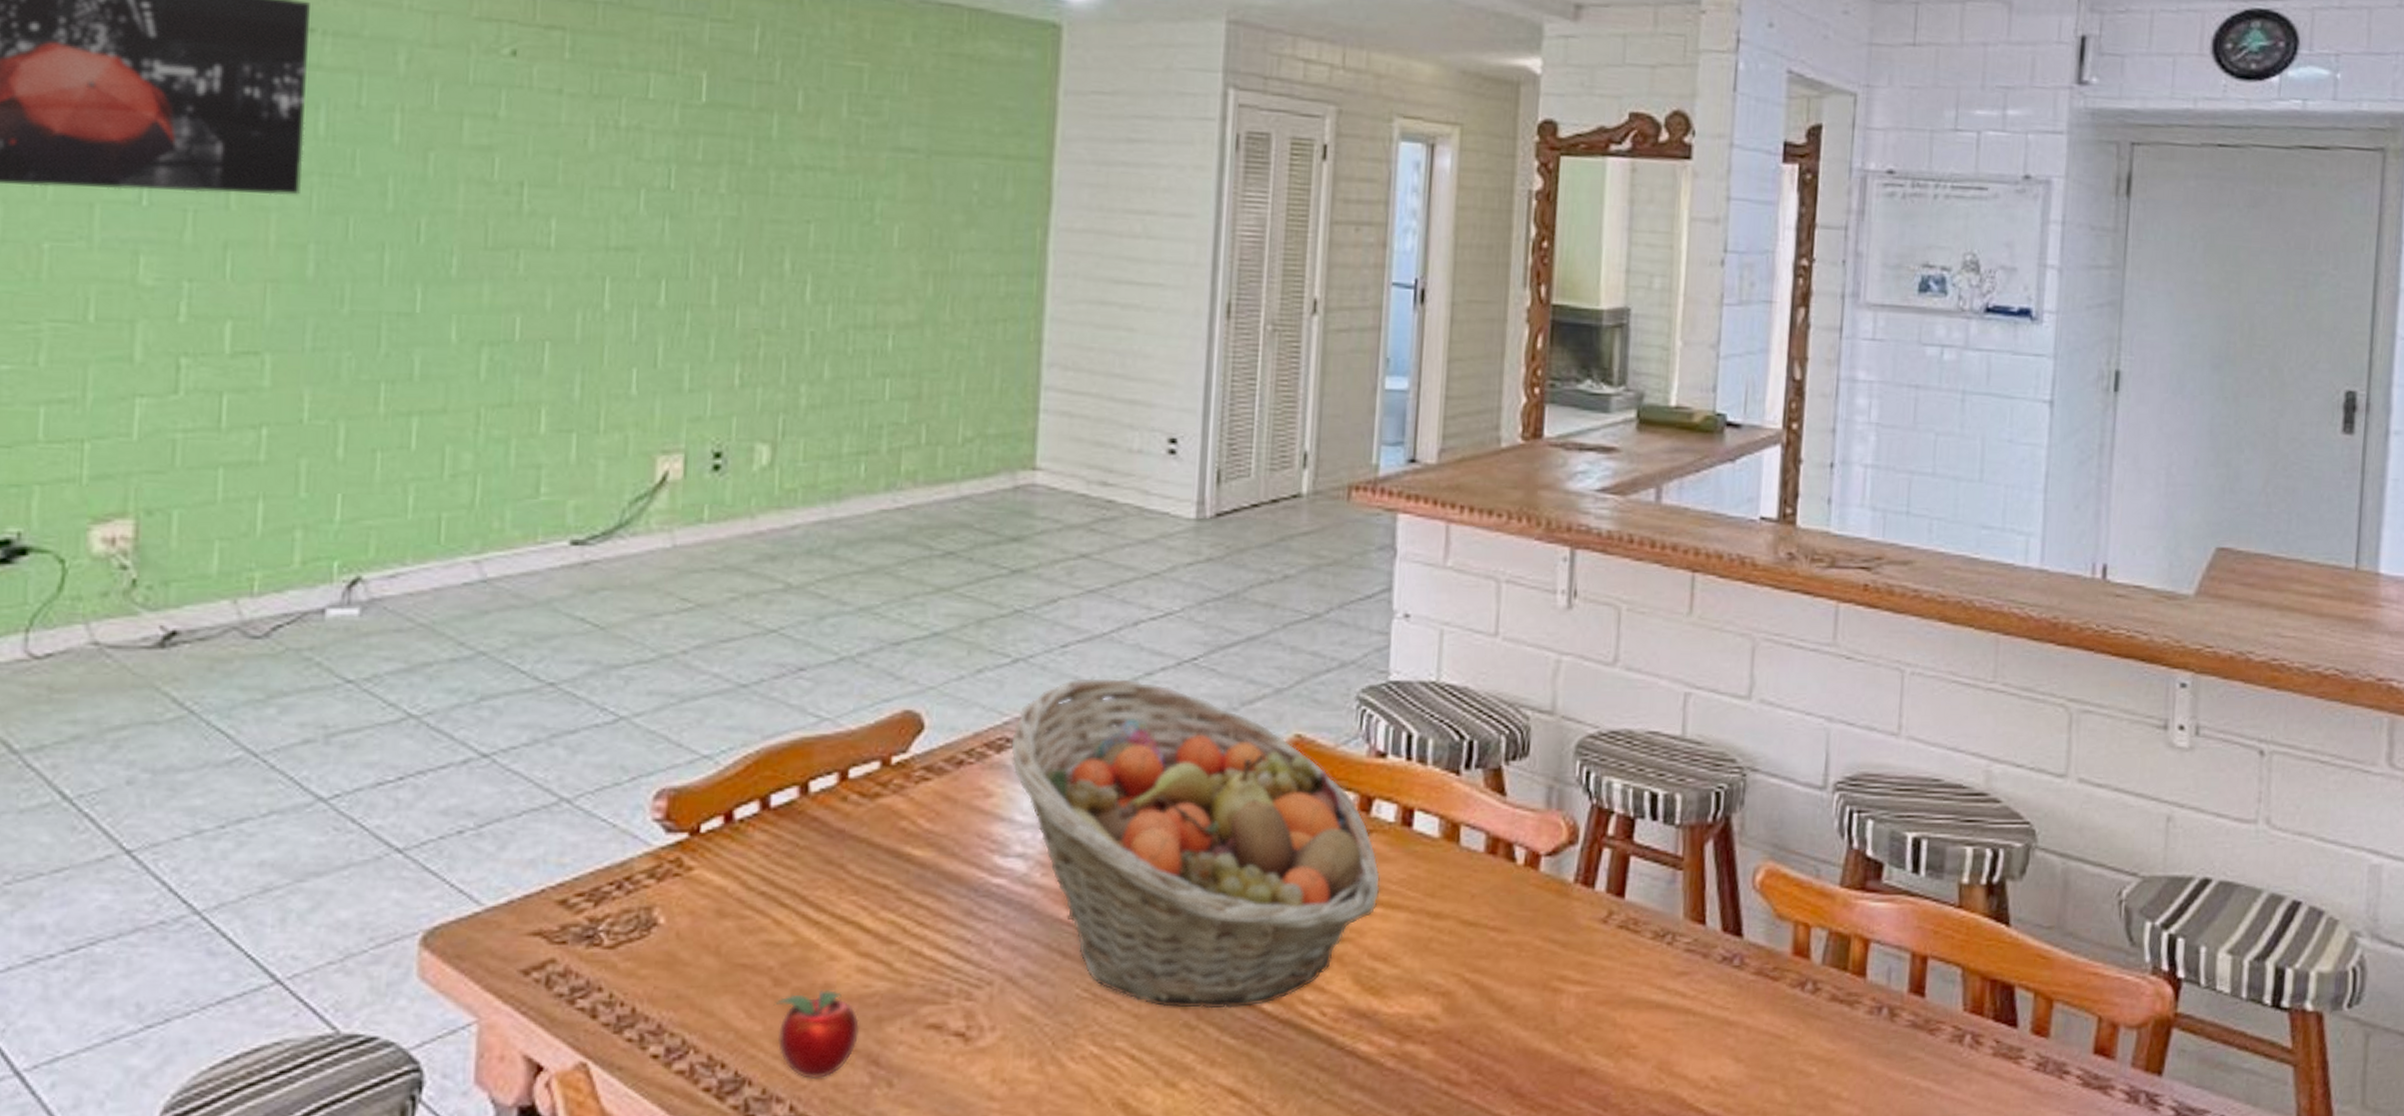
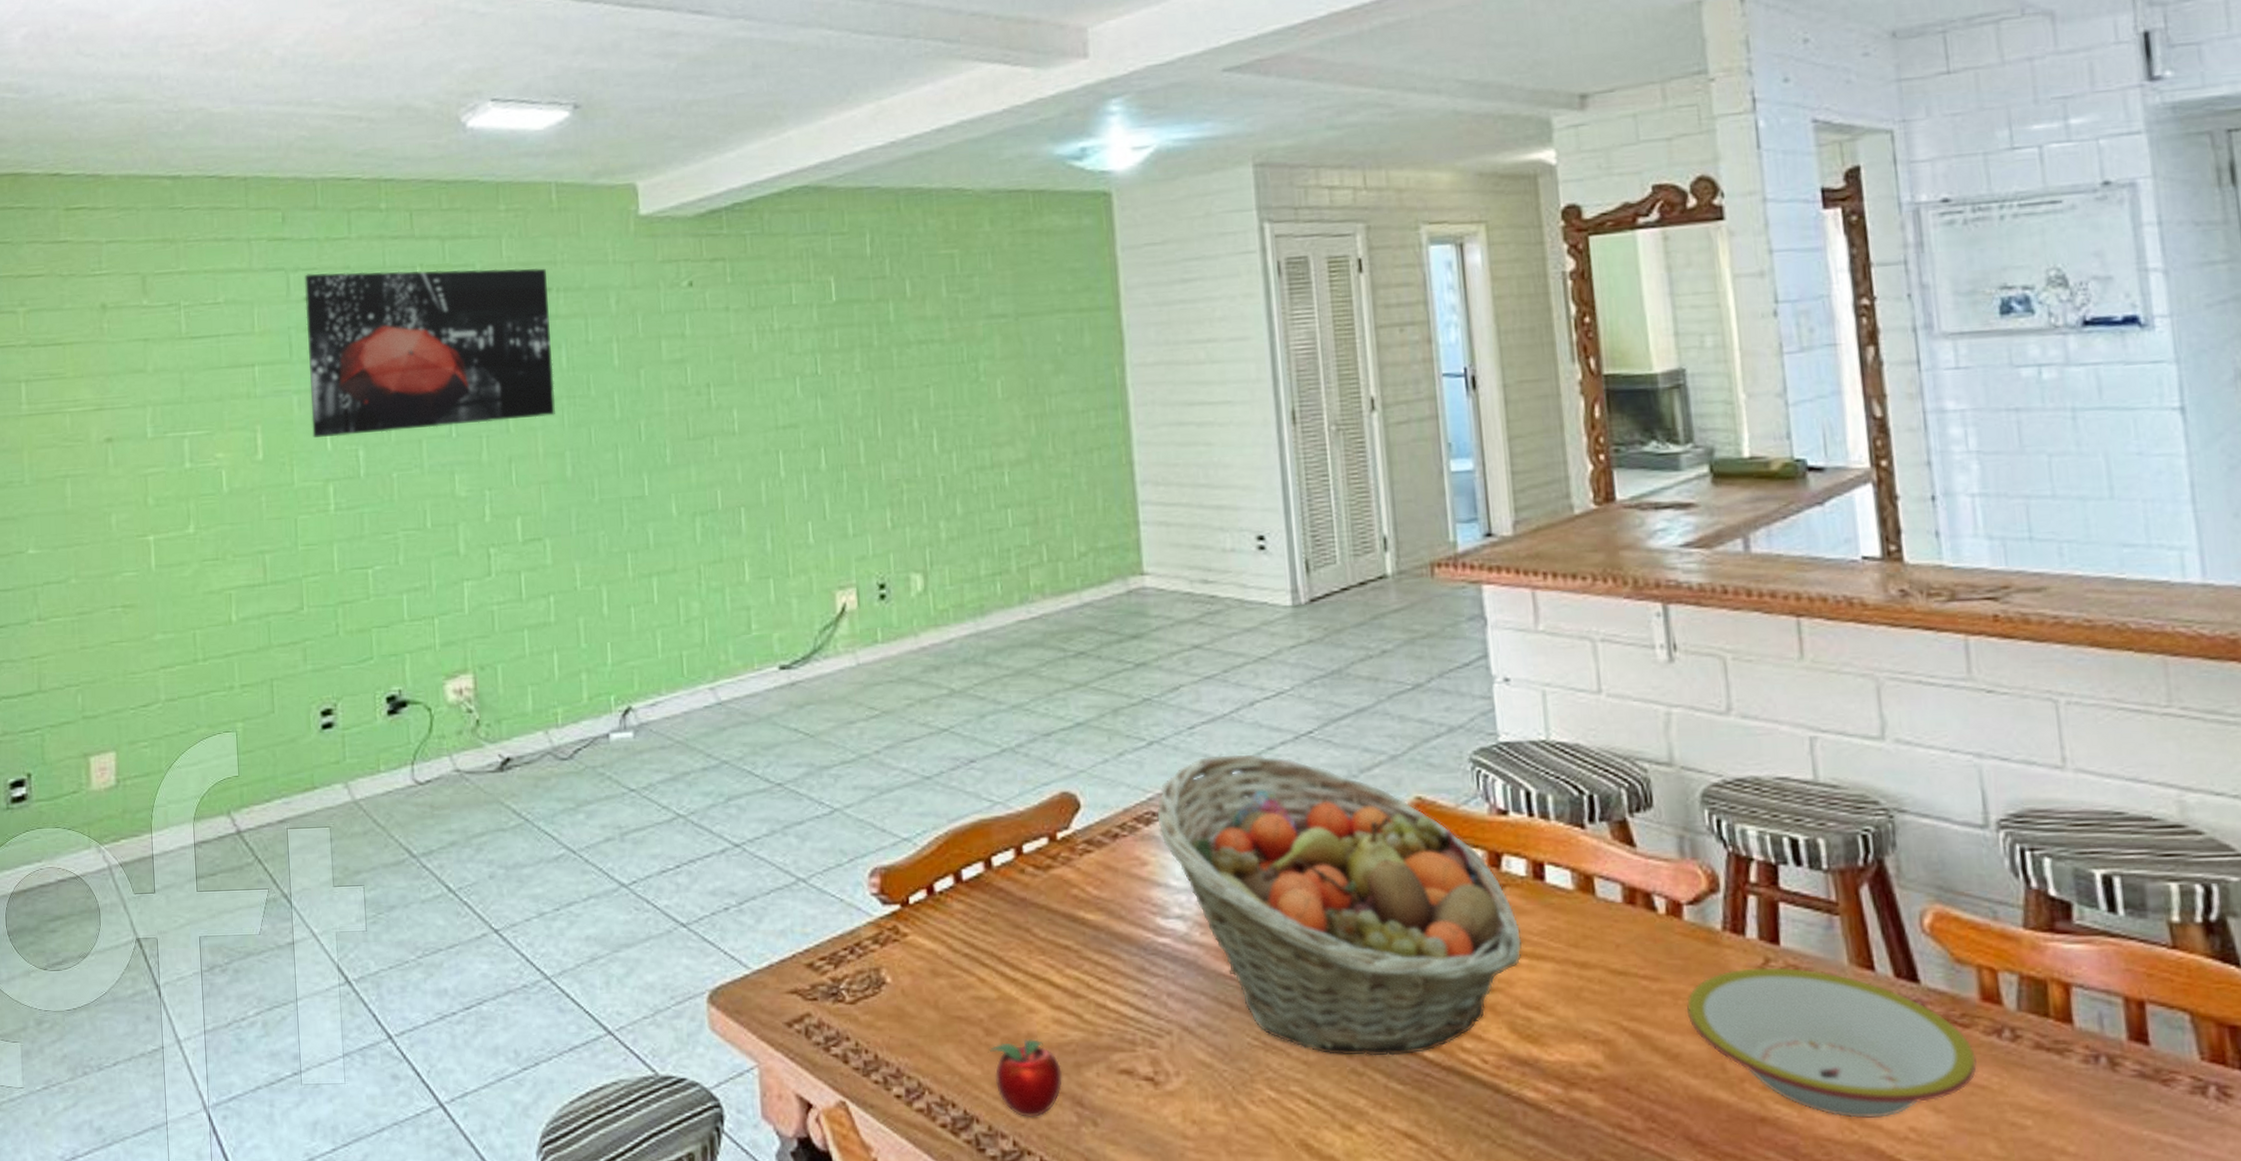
bowl: none [1528,920,1780,1068] -> present [1686,967,1977,1118]

